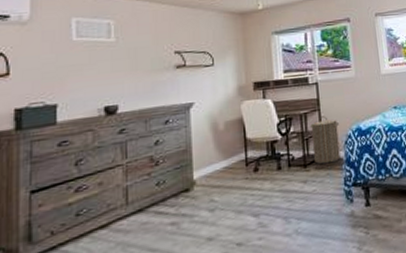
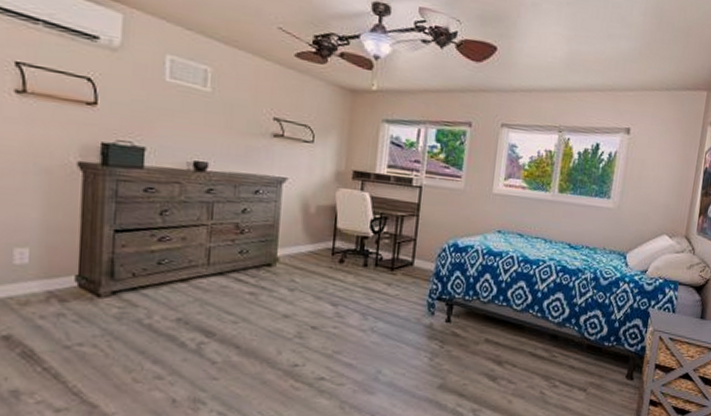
laundry hamper: present [310,116,341,165] -> none [402,223,436,273]

